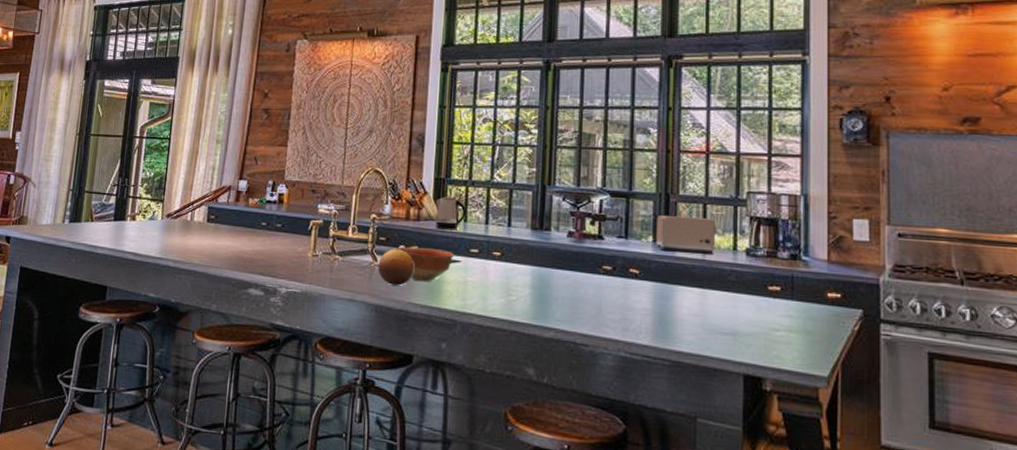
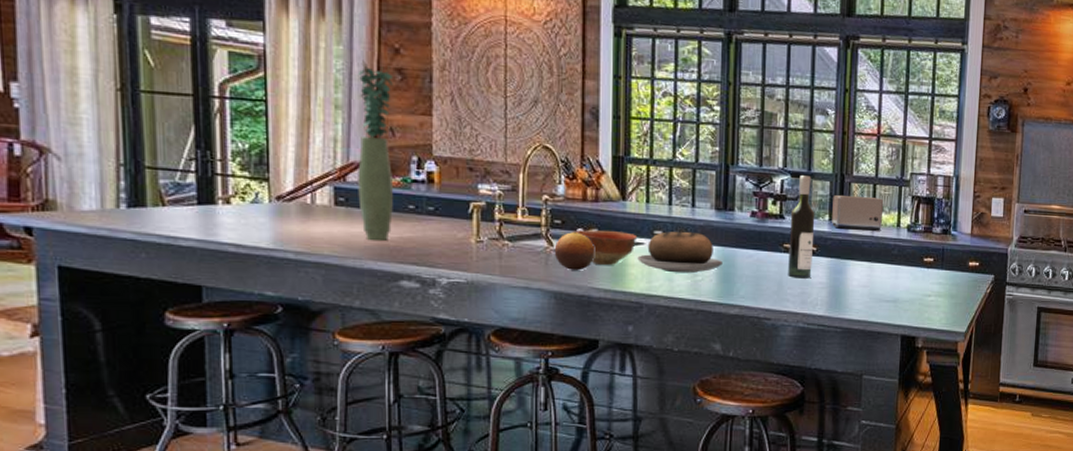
vase: none [224,103,261,254] -> present [357,60,393,242]
kettle: present [435,196,467,230] -> none [615,176,649,212]
bread: none [453,250,538,293] -> present [637,231,723,274]
bottle: none [607,195,637,304] -> present [788,175,815,279]

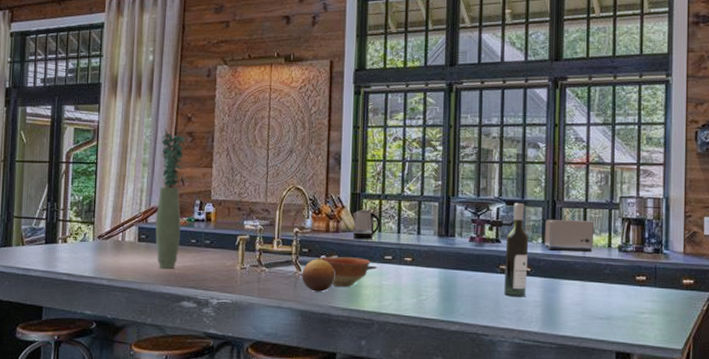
kettle: none [615,176,649,212] -> present [352,209,381,240]
bread: present [637,231,723,274] -> none [370,256,444,294]

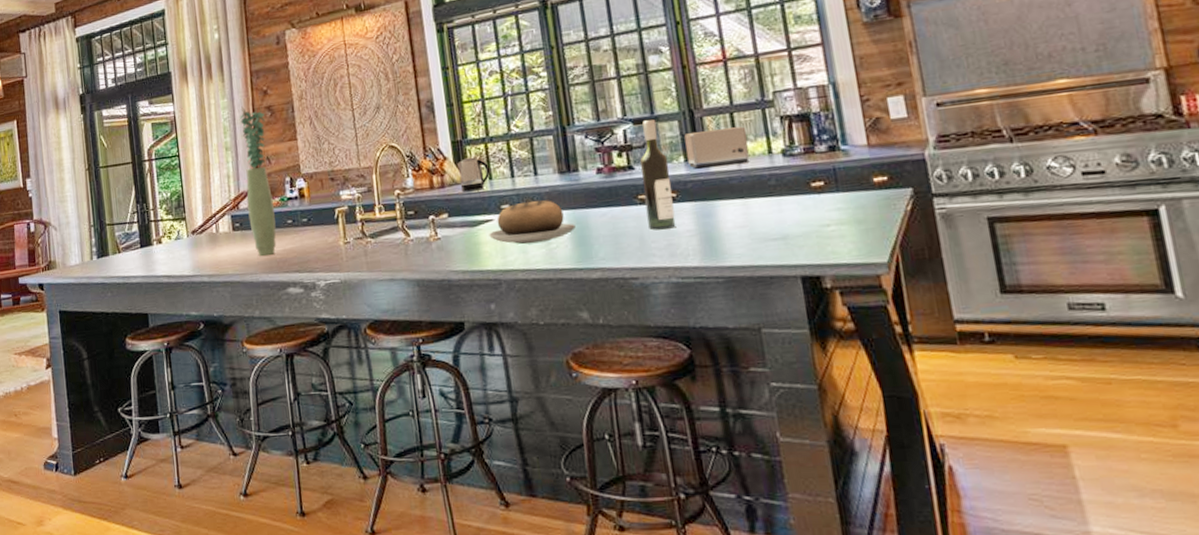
fruit: present [301,259,335,292] -> none [411,219,449,257]
bowl: present [317,256,371,287] -> none [425,211,486,248]
bread: none [370,256,444,294] -> present [489,199,576,245]

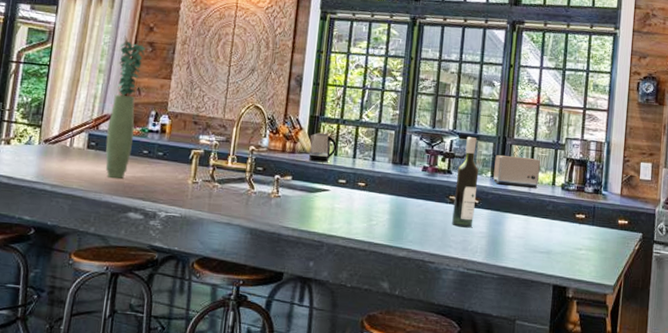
bread: present [489,199,576,245] -> none [322,181,395,219]

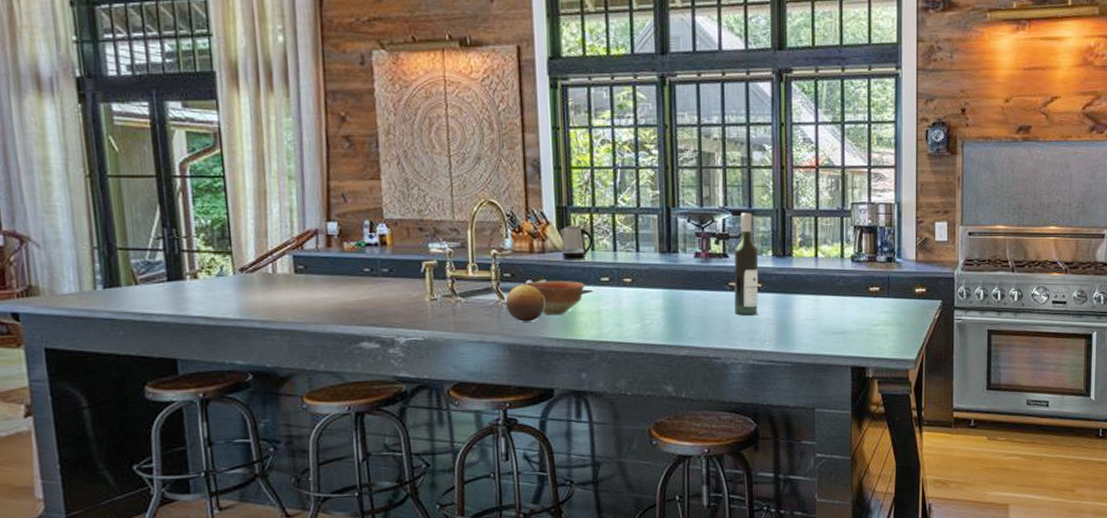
vase: present [105,35,145,180] -> none [308,130,350,306]
fruit: none [254,178,288,211] -> present [505,284,545,322]
bowl: none [270,176,325,208] -> present [521,280,585,315]
toaster: present [493,155,541,188] -> none [775,230,826,264]

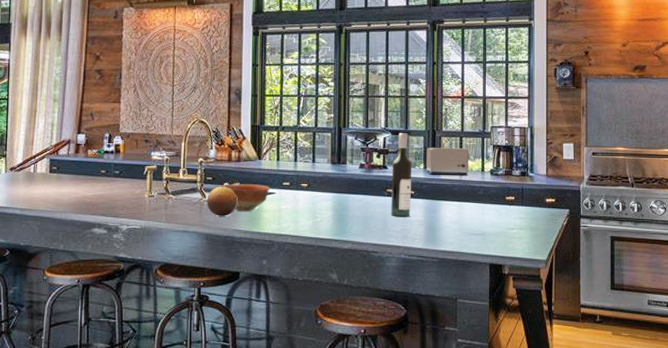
kettle: present [560,225,593,260] -> none [253,140,279,168]
toaster: none [775,230,826,264] -> present [426,148,470,176]

